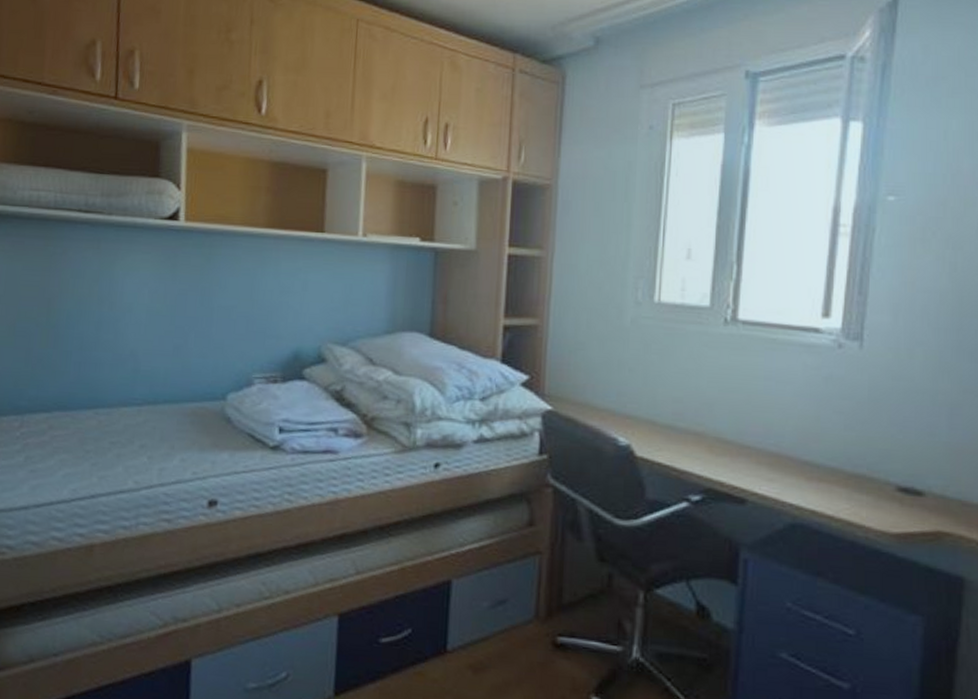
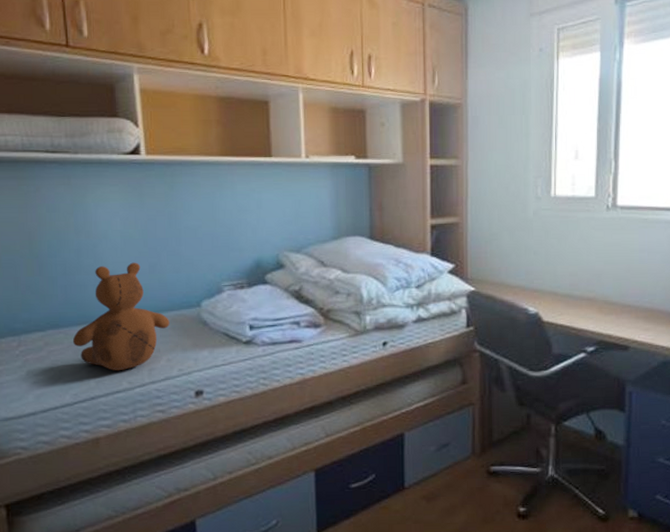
teddy bear: none [79,341,189,467] -> present [72,262,170,371]

